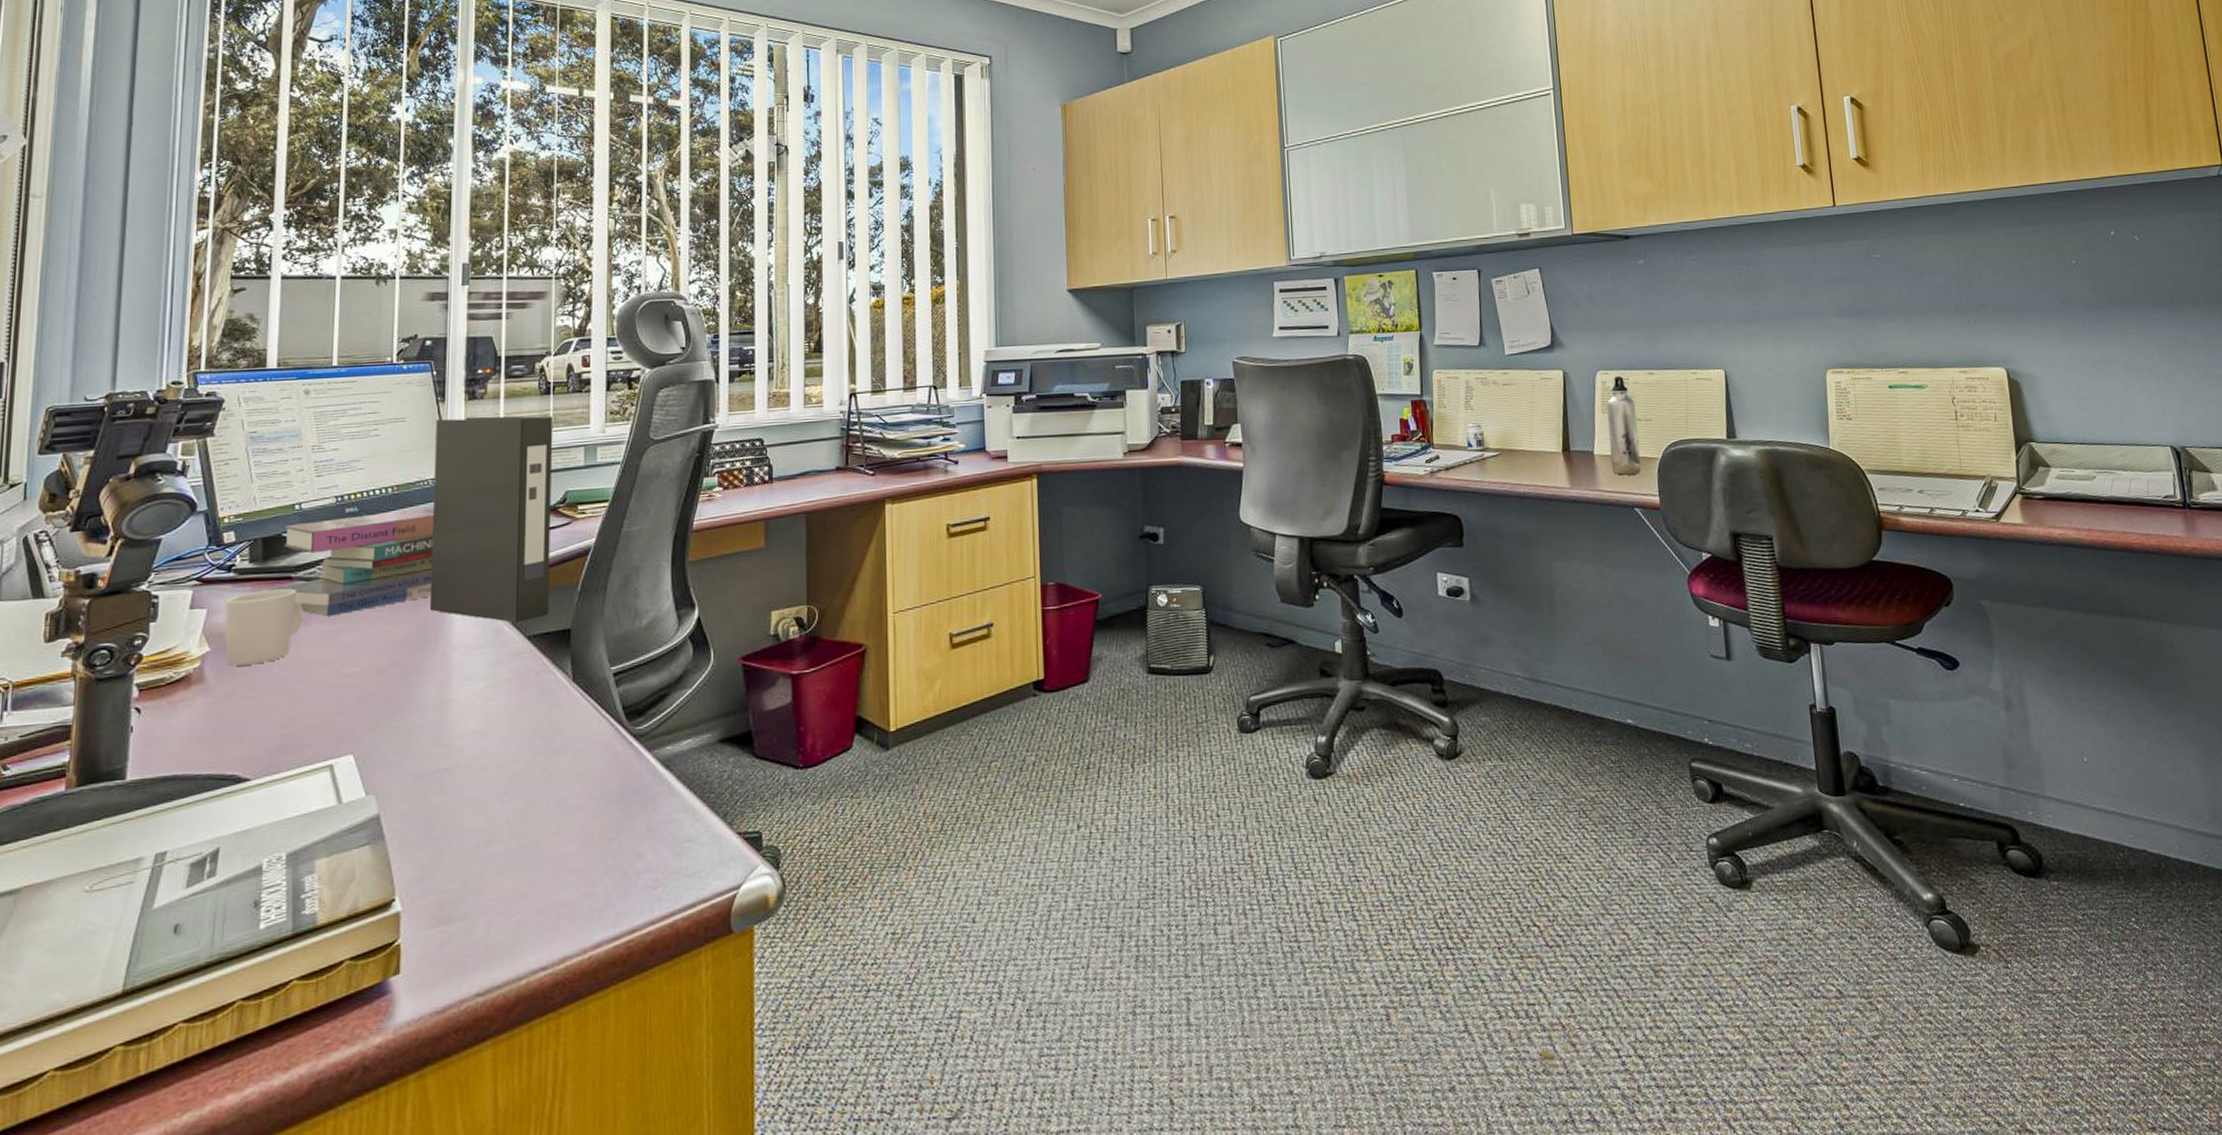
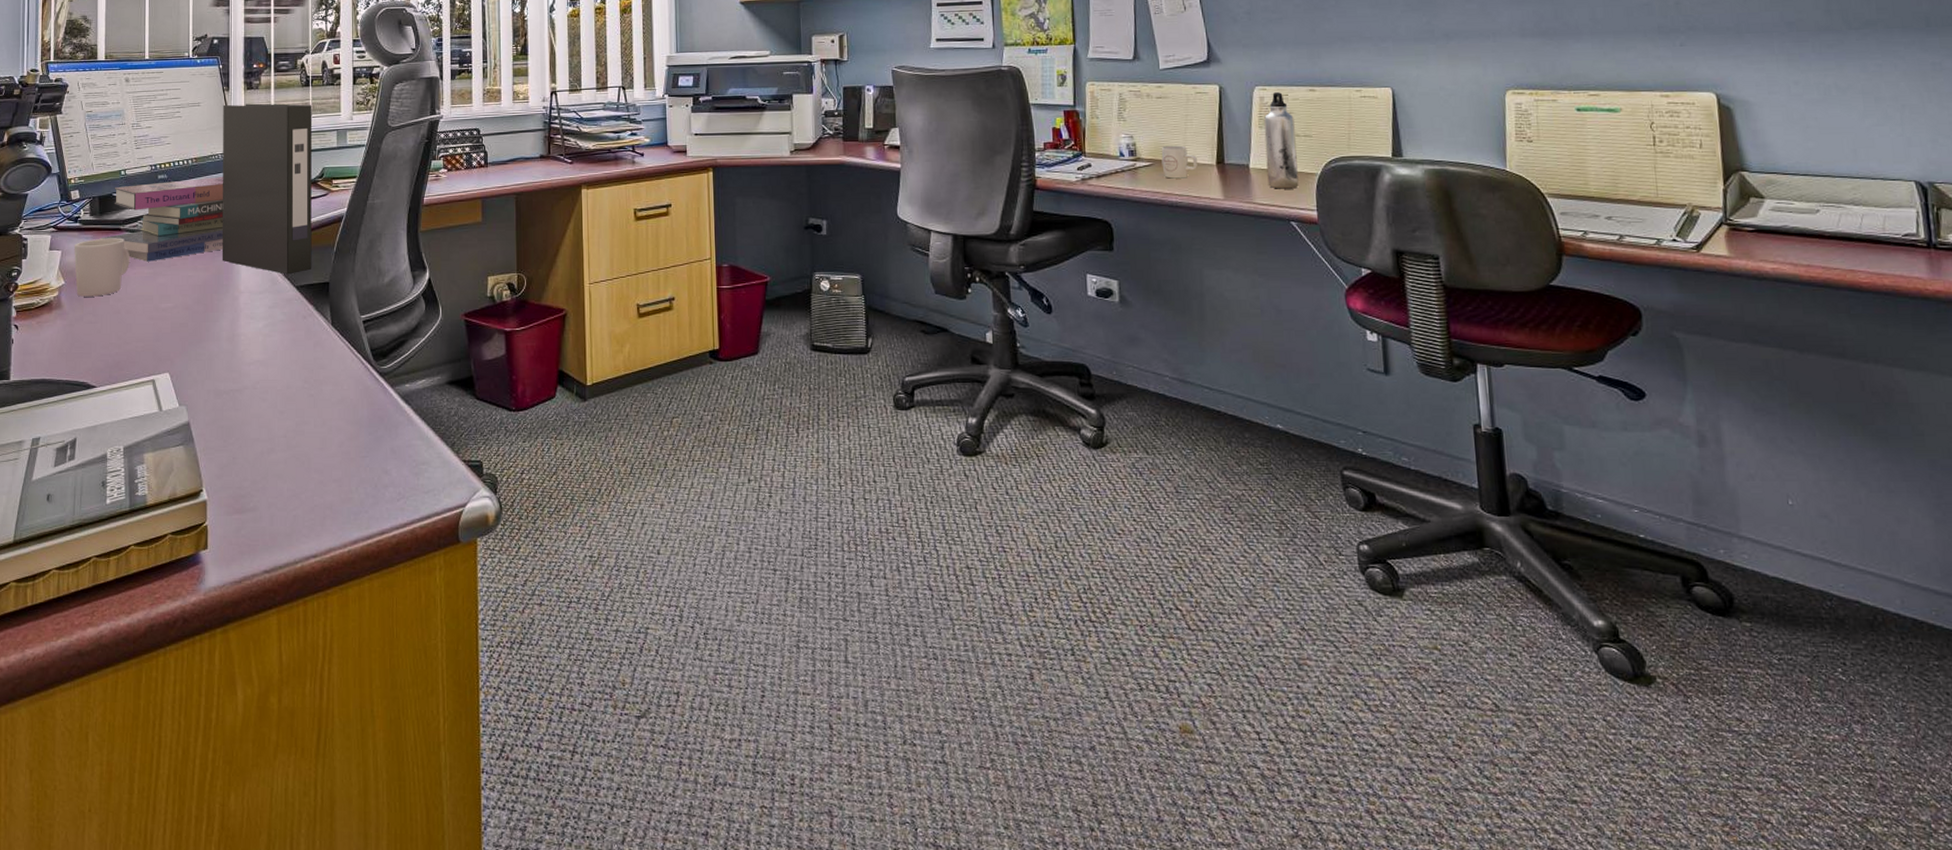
mug: none [1508,433,1544,469] -> present [1161,145,1198,179]

